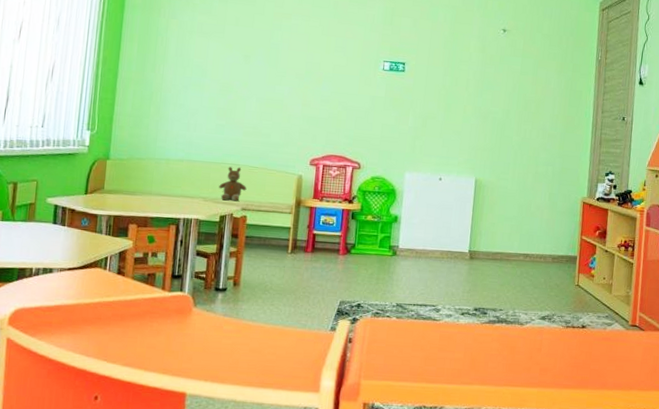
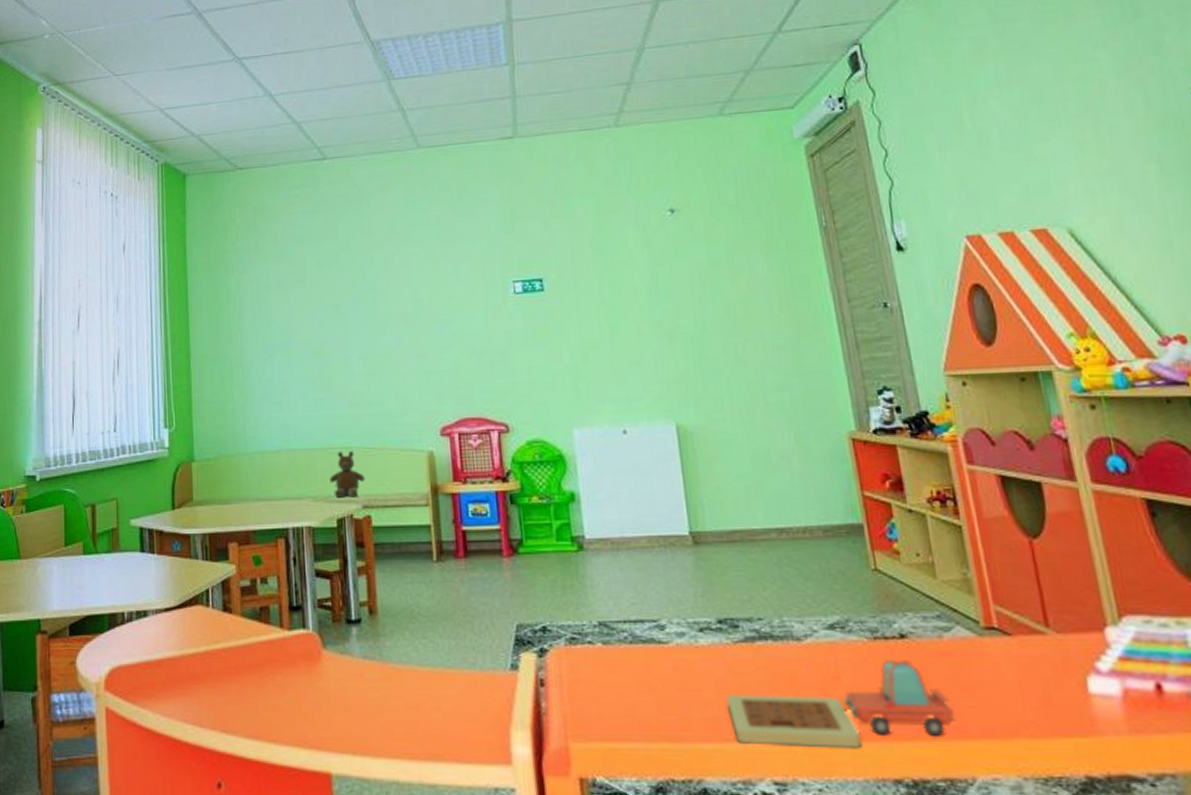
puzzle: none [469,355,545,392] -> present [727,694,862,749]
toy car: none [540,340,601,387] -> present [843,660,955,736]

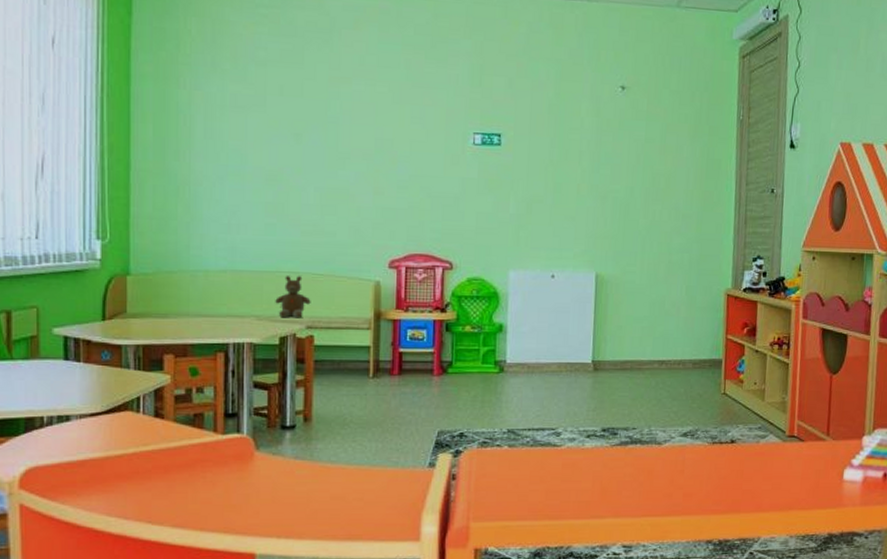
puzzle: present [727,694,862,749] -> none [599,484,690,521]
toy car: present [843,660,955,736] -> none [683,458,755,511]

